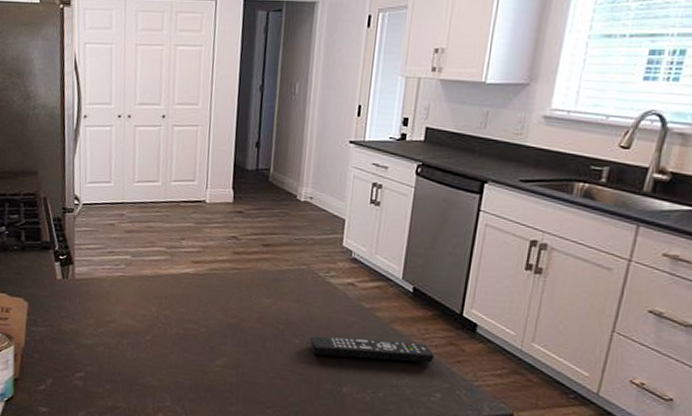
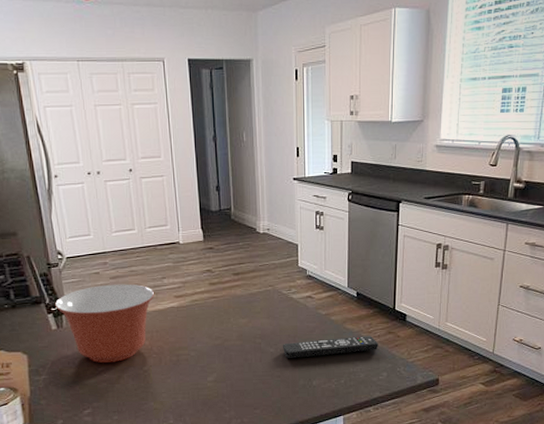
mixing bowl: none [63,238,171,326] -> present [54,284,155,363]

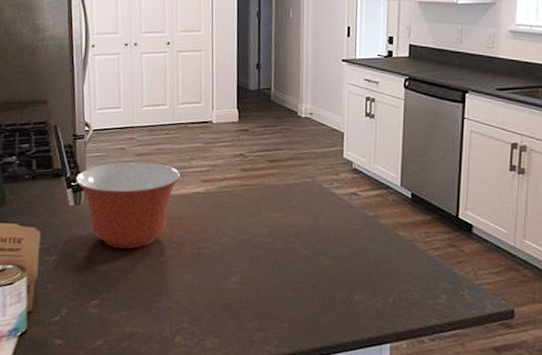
remote control: present [283,336,378,358] -> none [320,245,437,266]

